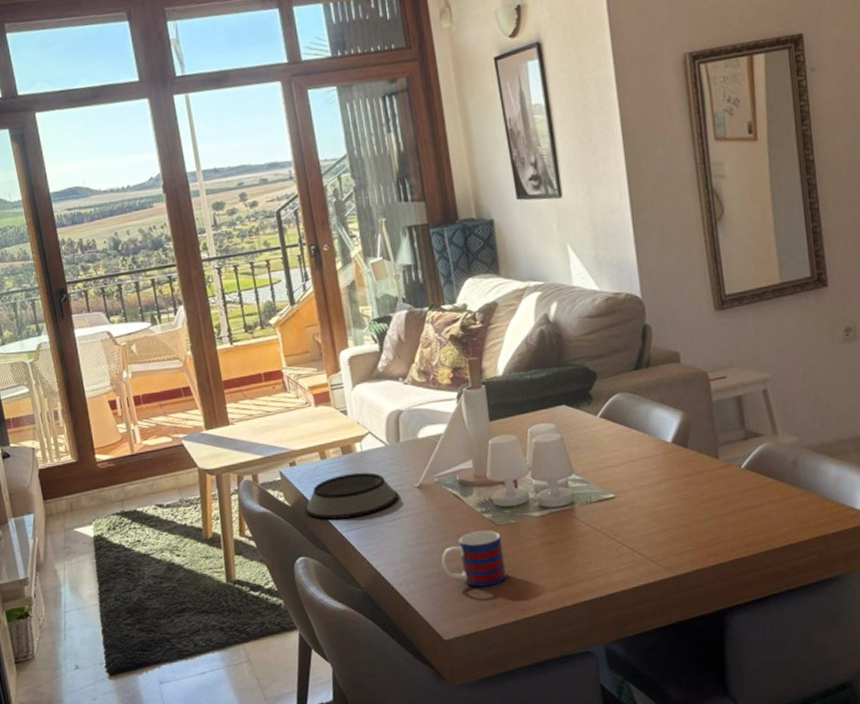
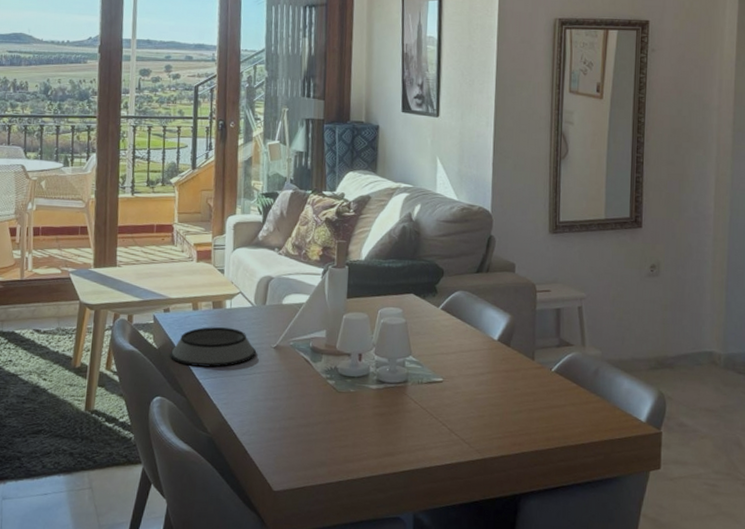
mug: present [441,529,506,587] -> none [283,394,340,447]

